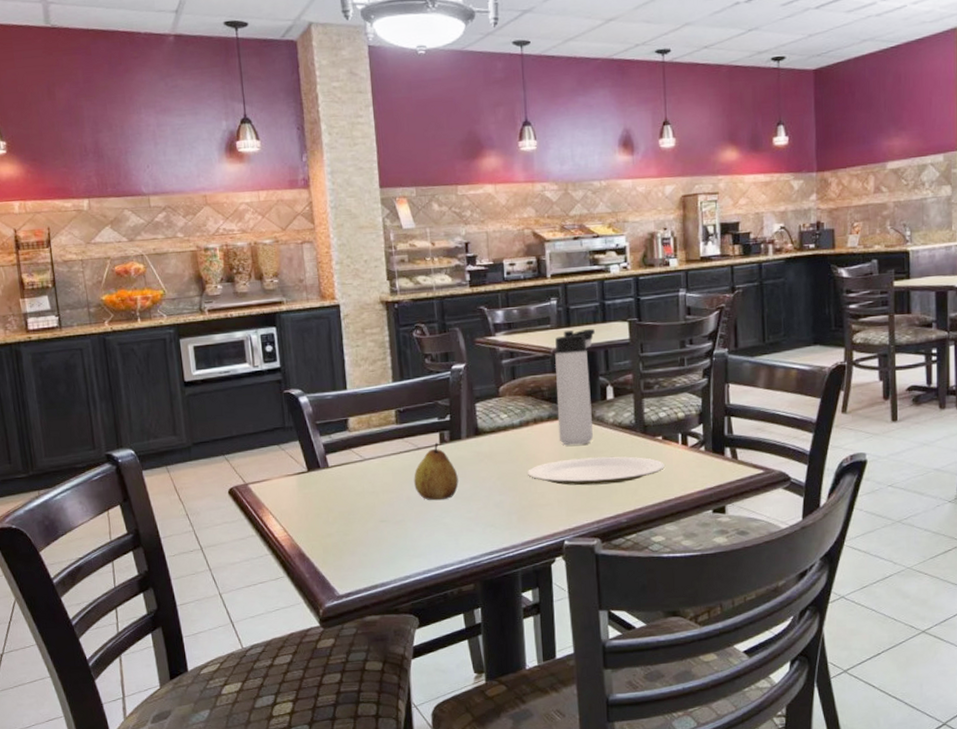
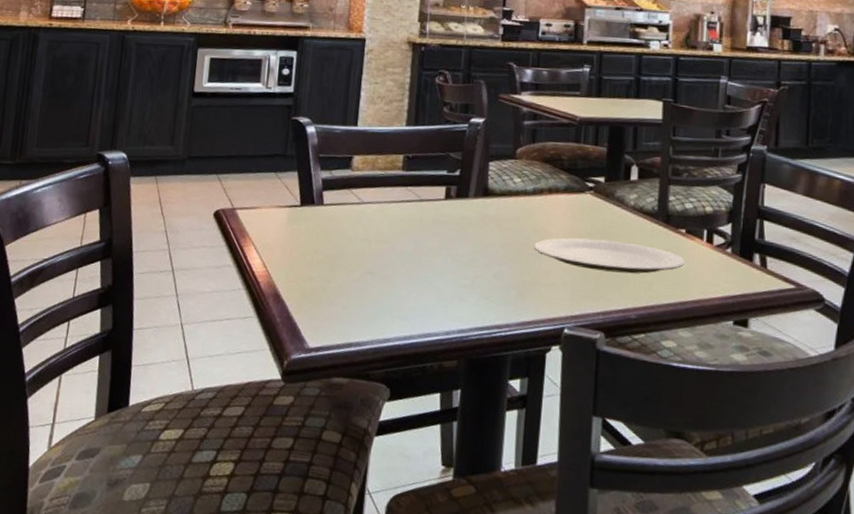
fruit: present [414,442,459,501] -> none [410,196,459,261]
thermos bottle: present [555,328,595,445] -> none [573,101,626,225]

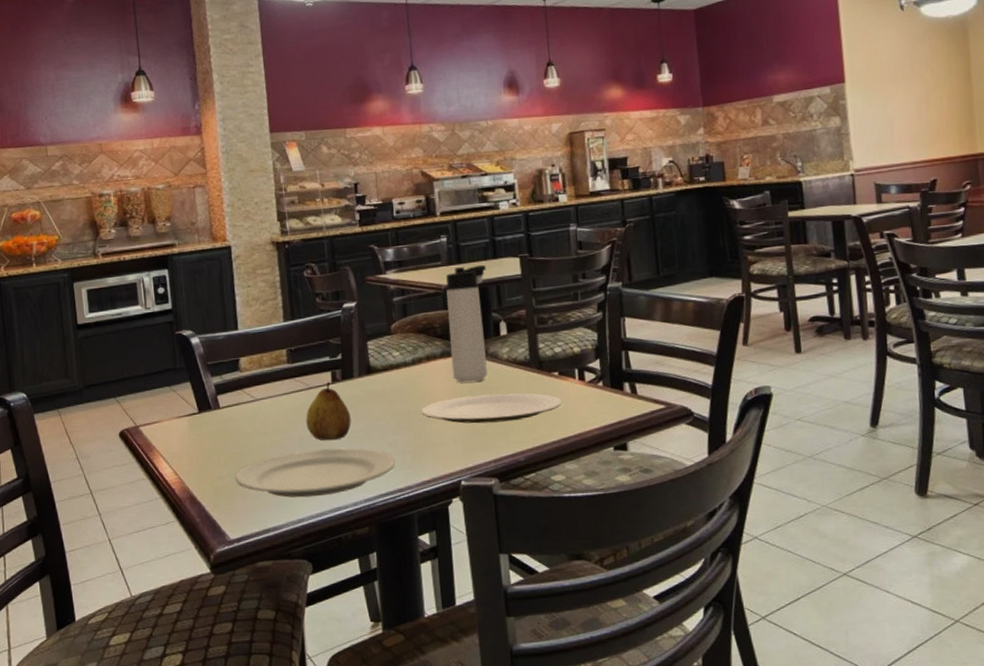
plate: none [325,265,498,319] -> present [235,448,395,498]
fruit: none [410,196,459,261] -> present [306,381,351,441]
thermos bottle: none [573,101,626,225] -> present [446,264,487,383]

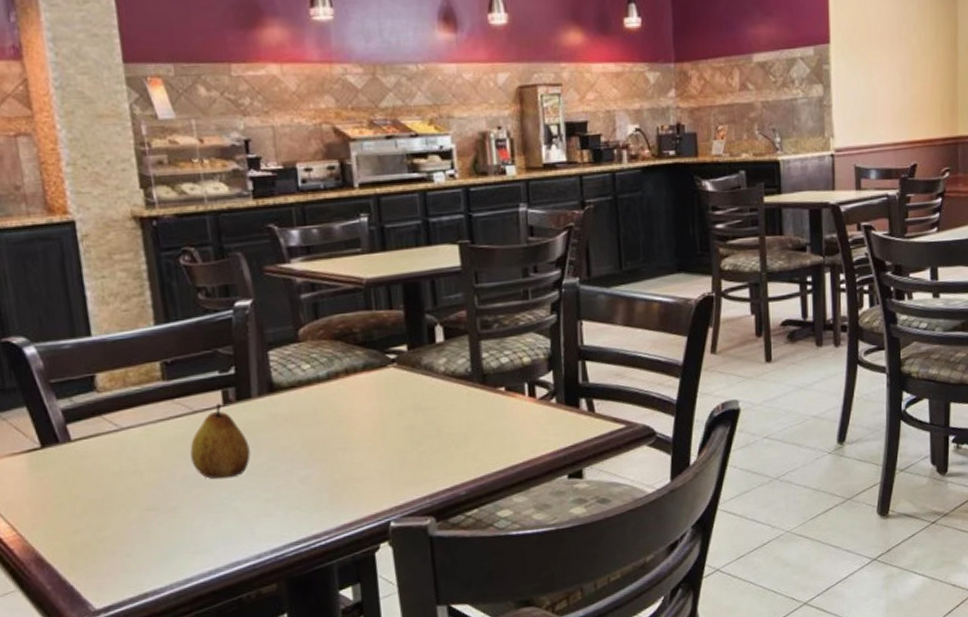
plate: present [235,448,395,498] -> none [97,487,309,553]
plate: present [422,393,562,424] -> none [340,413,509,452]
thermos bottle: present [446,264,487,383] -> none [368,252,421,402]

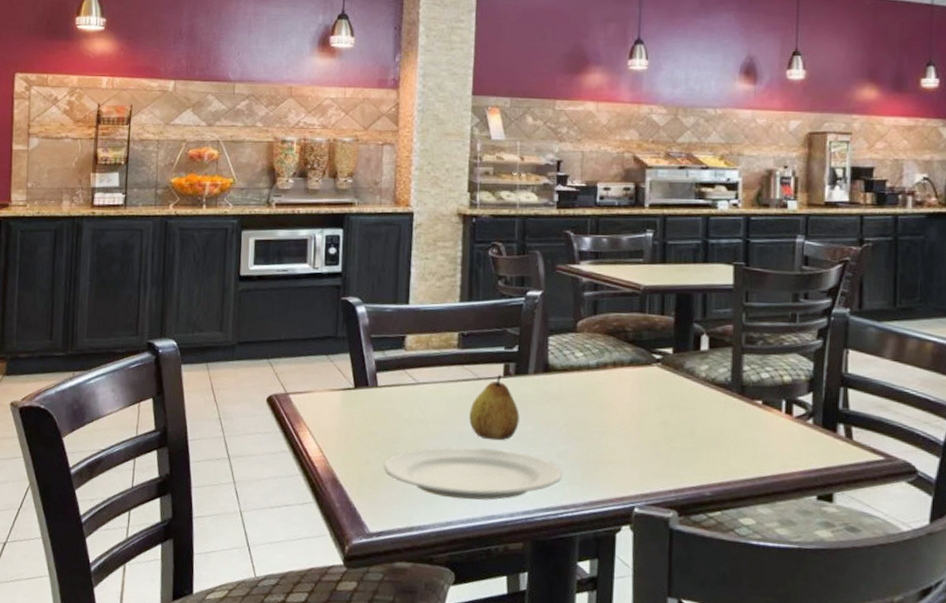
plate: none [97,487,309,553] -> present [383,447,563,501]

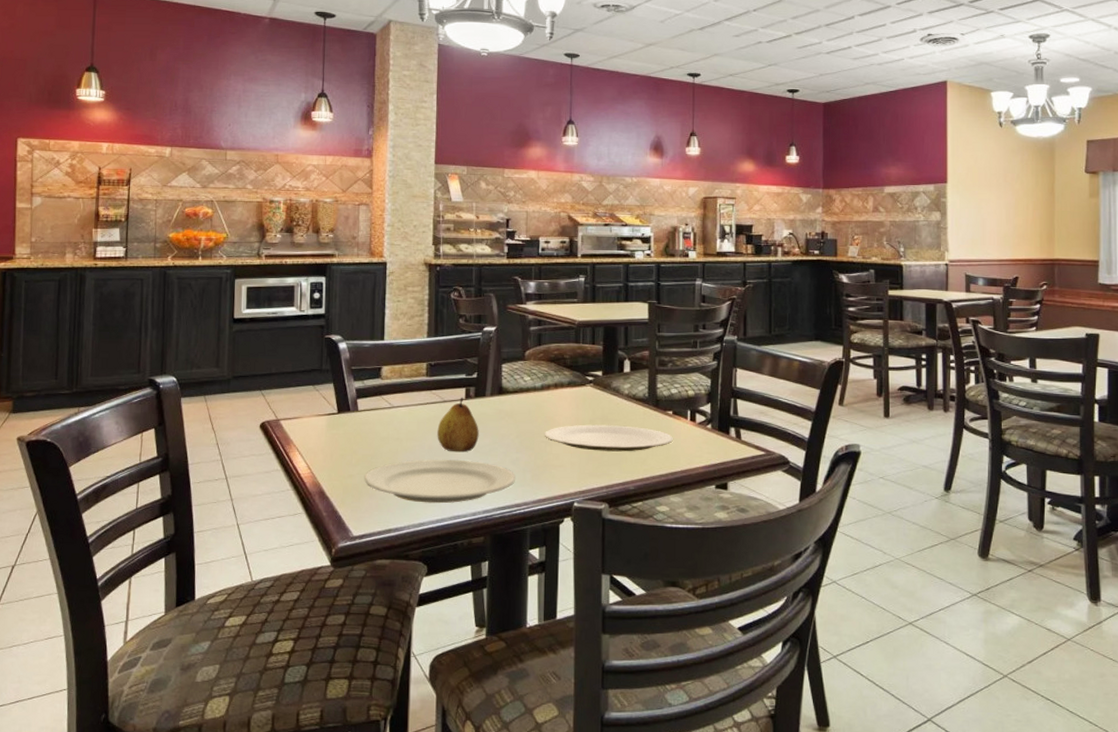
plate: none [600,413,762,449] -> present [545,424,673,452]

